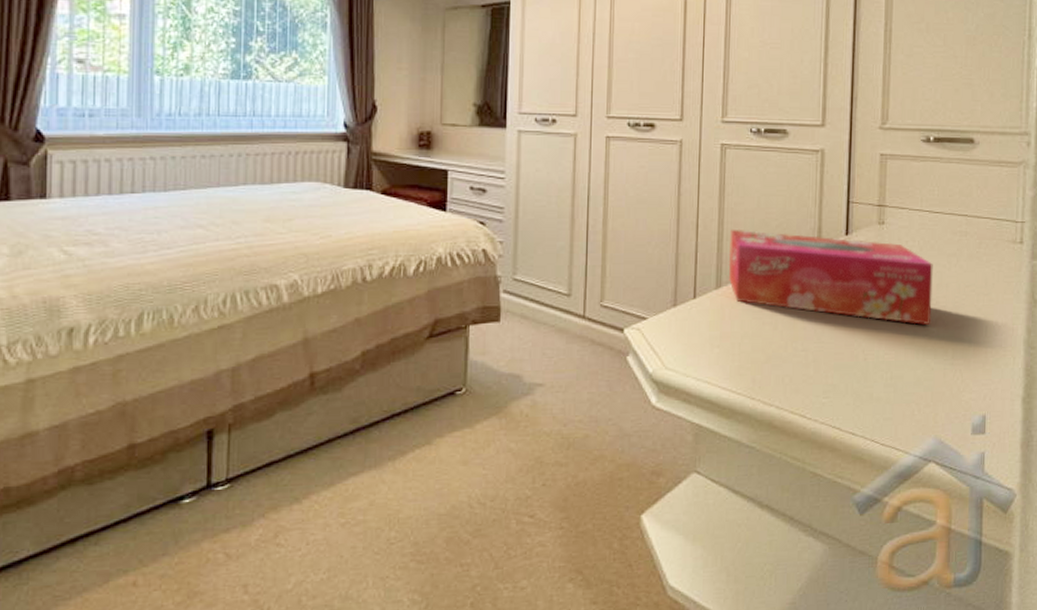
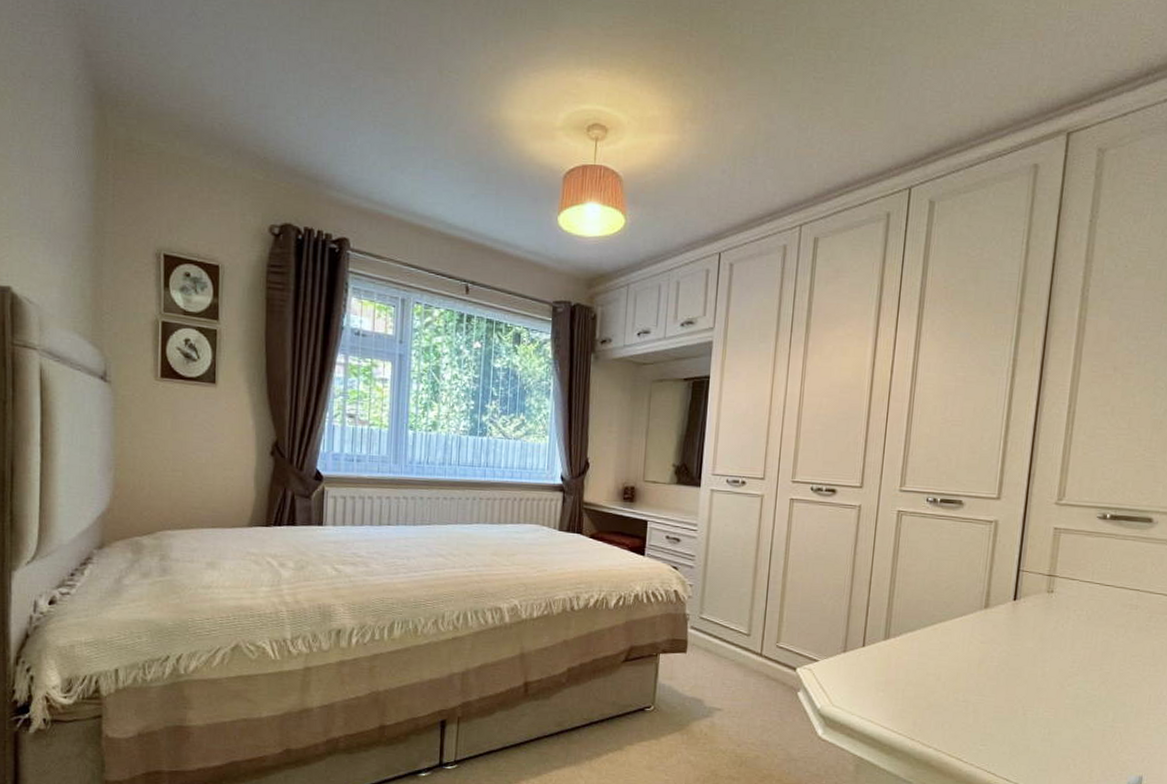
tissue box: present [728,229,933,326] -> none [897,588,1100,689]

